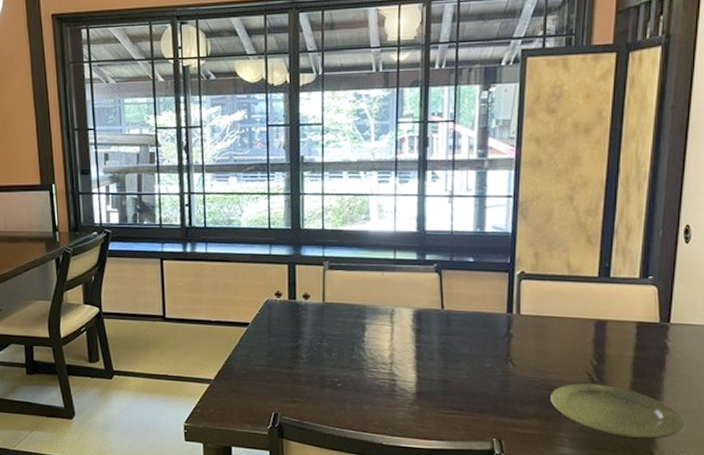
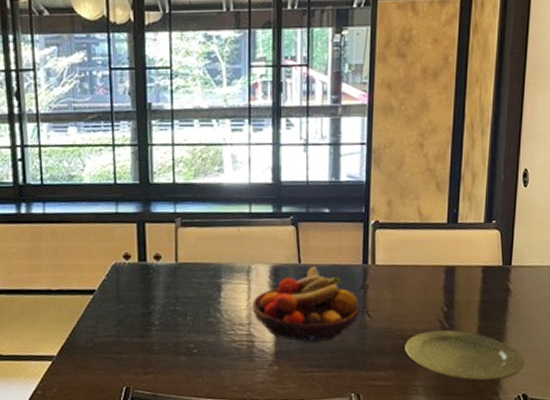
fruit bowl: none [395,312,502,385] -> present [252,266,359,342]

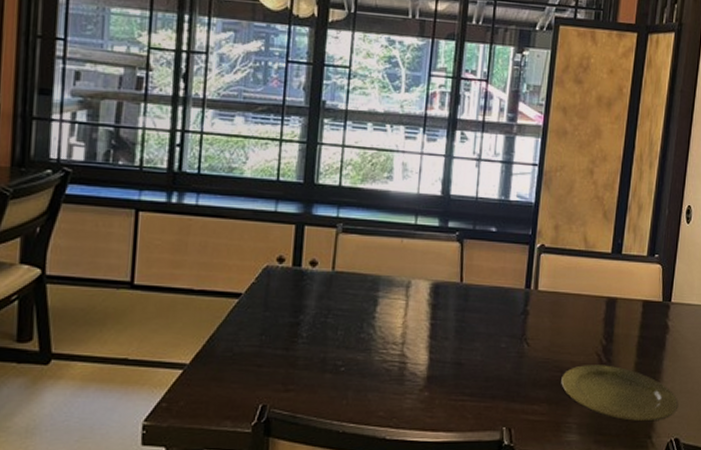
fruit bowl: present [252,266,359,342] -> none [408,286,518,368]

